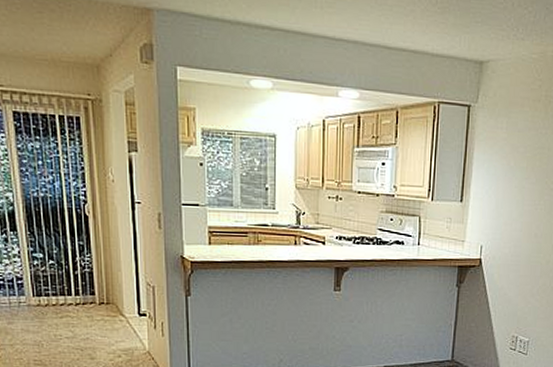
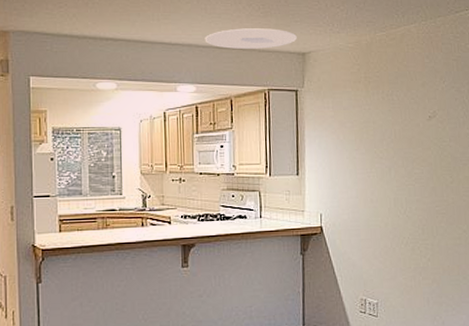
ceiling light: none [372,25,476,53] -> present [204,28,297,49]

